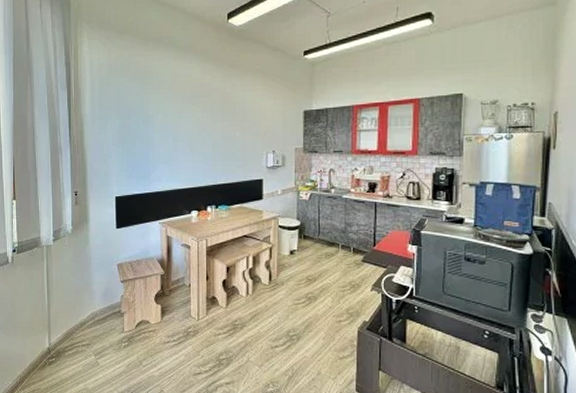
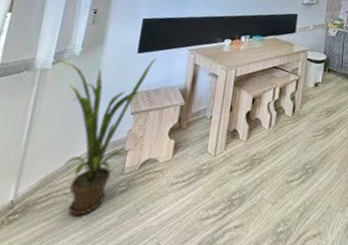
house plant: none [58,232,133,363] -> present [60,58,157,216]

